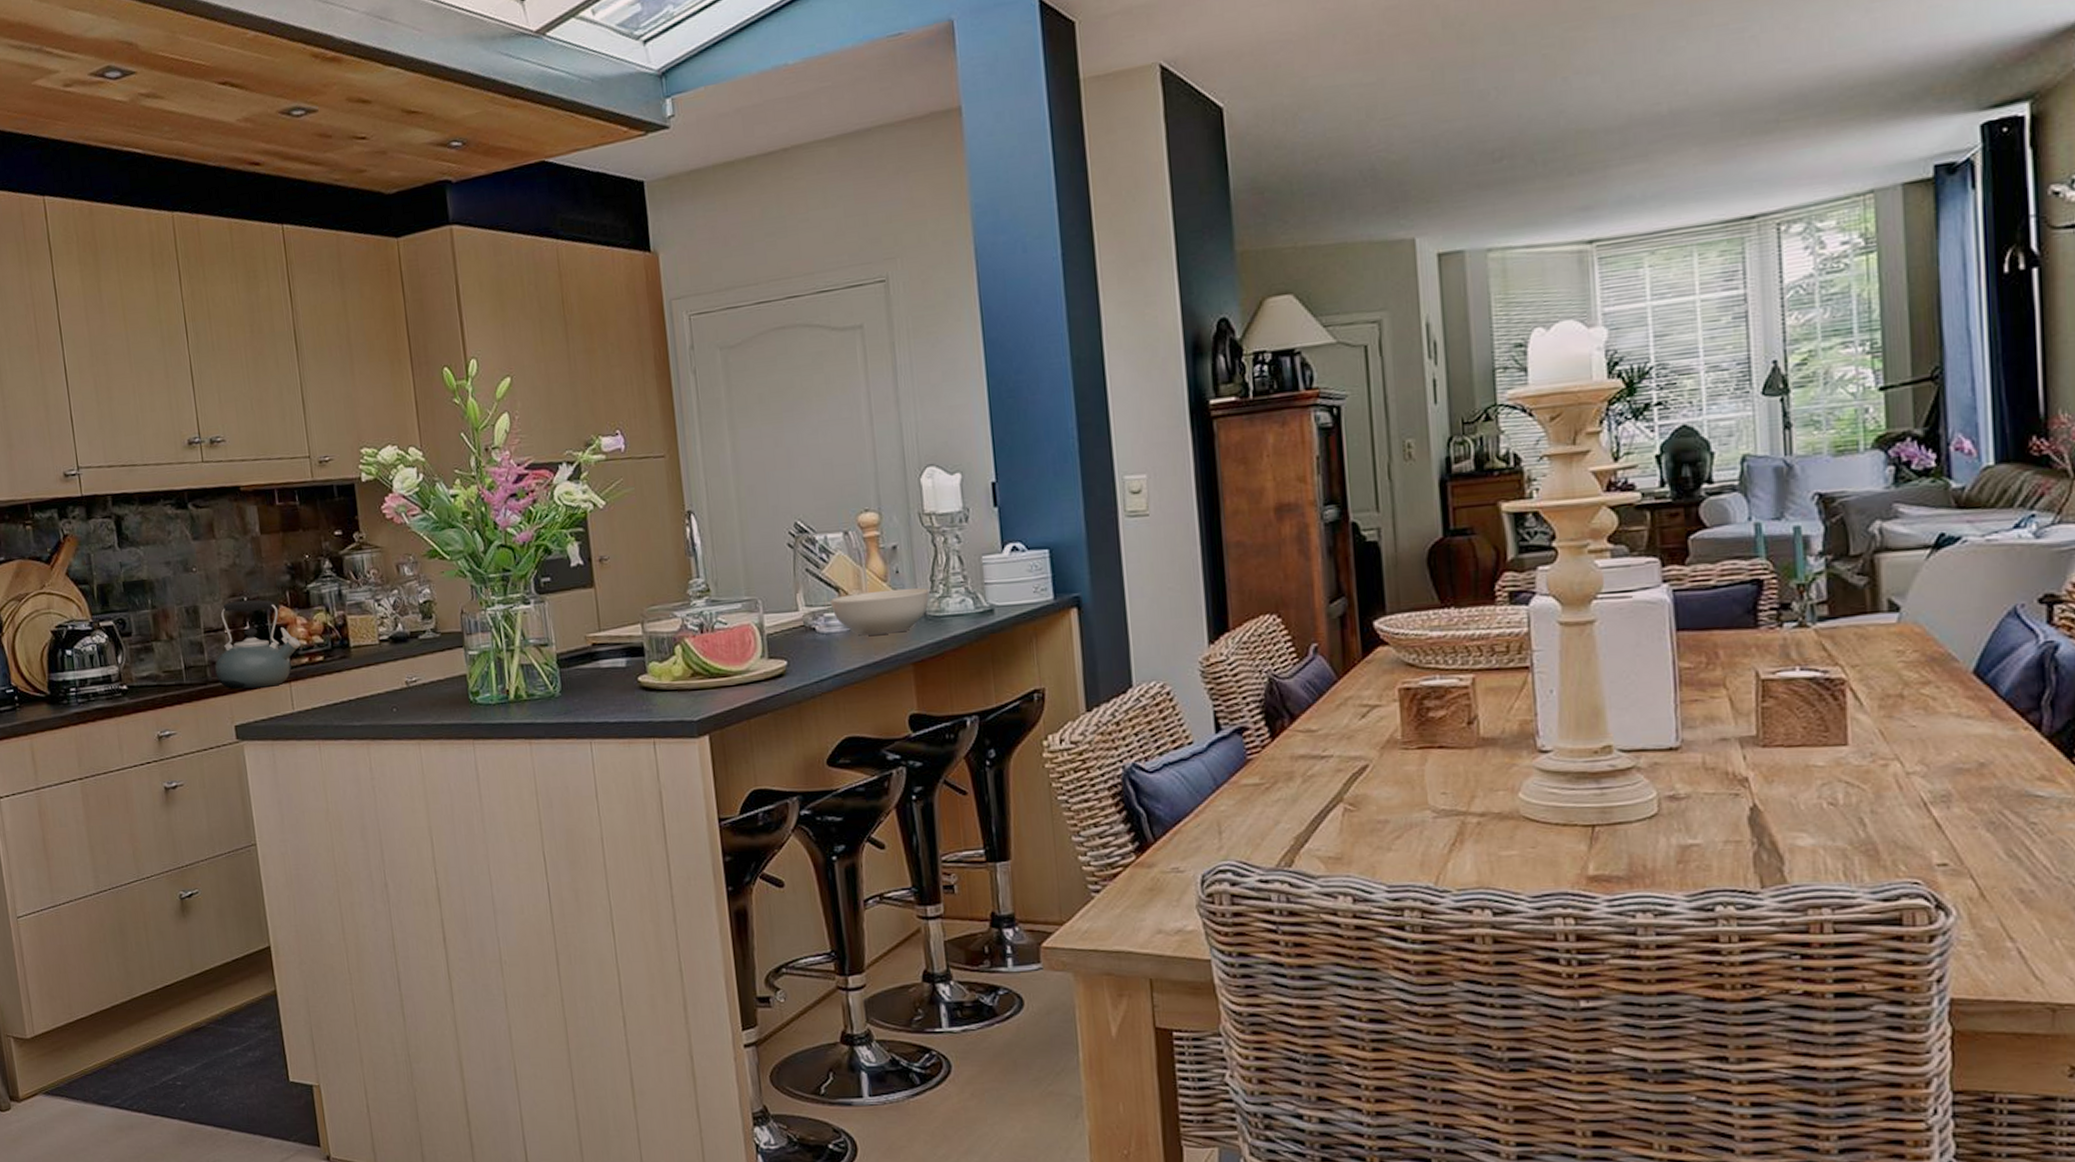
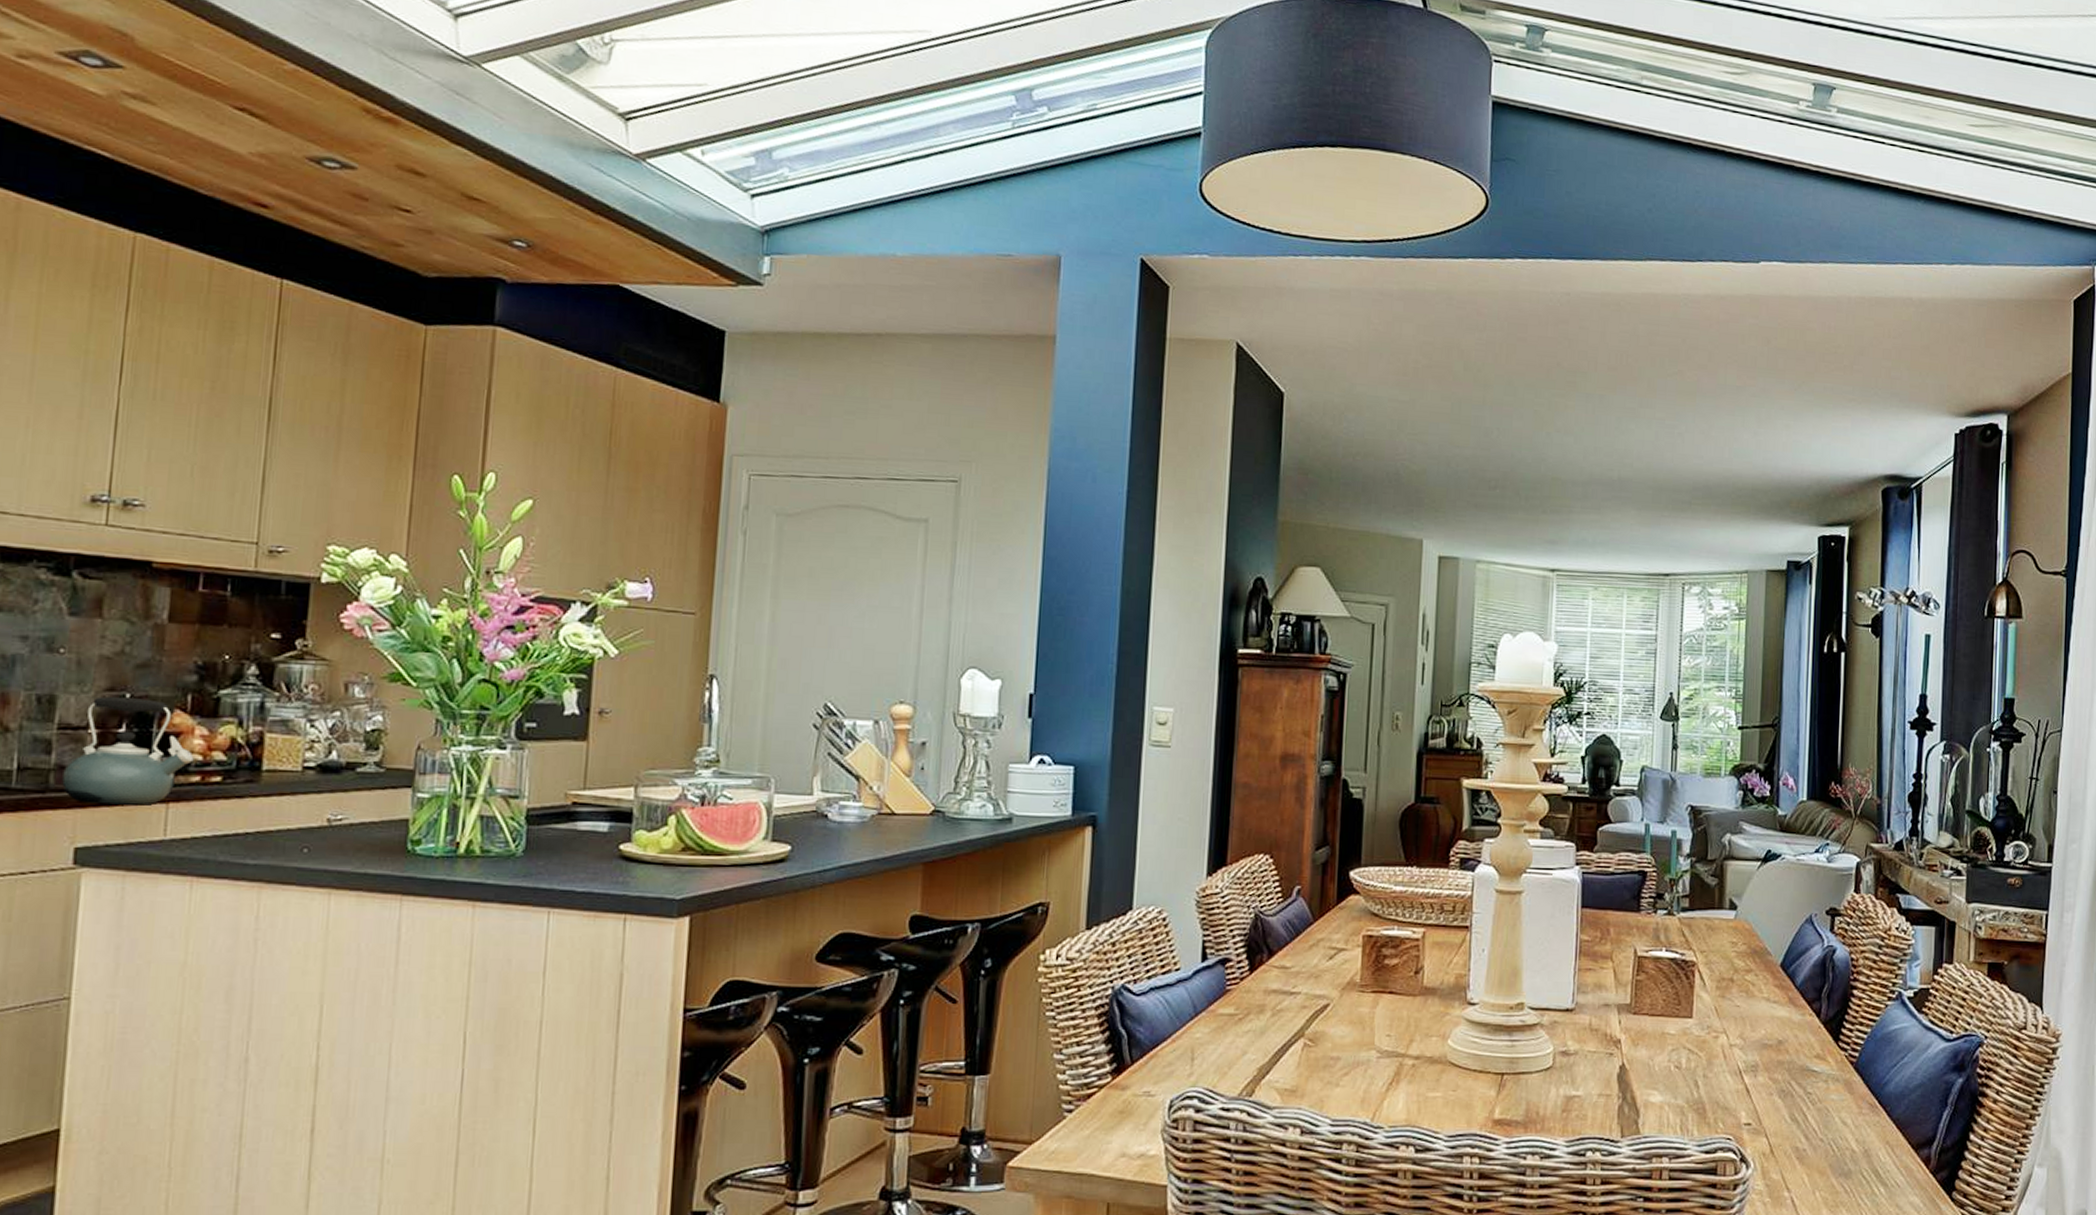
bowl: present [829,588,931,636] -> none [847,784,953,830]

